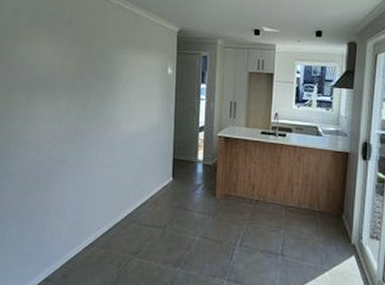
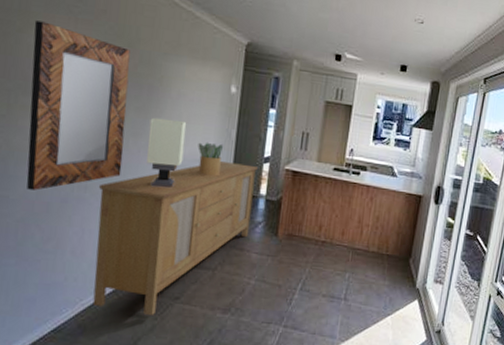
home mirror: none [22,35,90,166] -> present [26,20,131,191]
sideboard: none [72,133,194,269] -> present [92,161,258,316]
table lamp: none [106,101,135,159] -> present [147,117,187,188]
potted plant: none [144,117,165,146] -> present [197,142,224,177]

